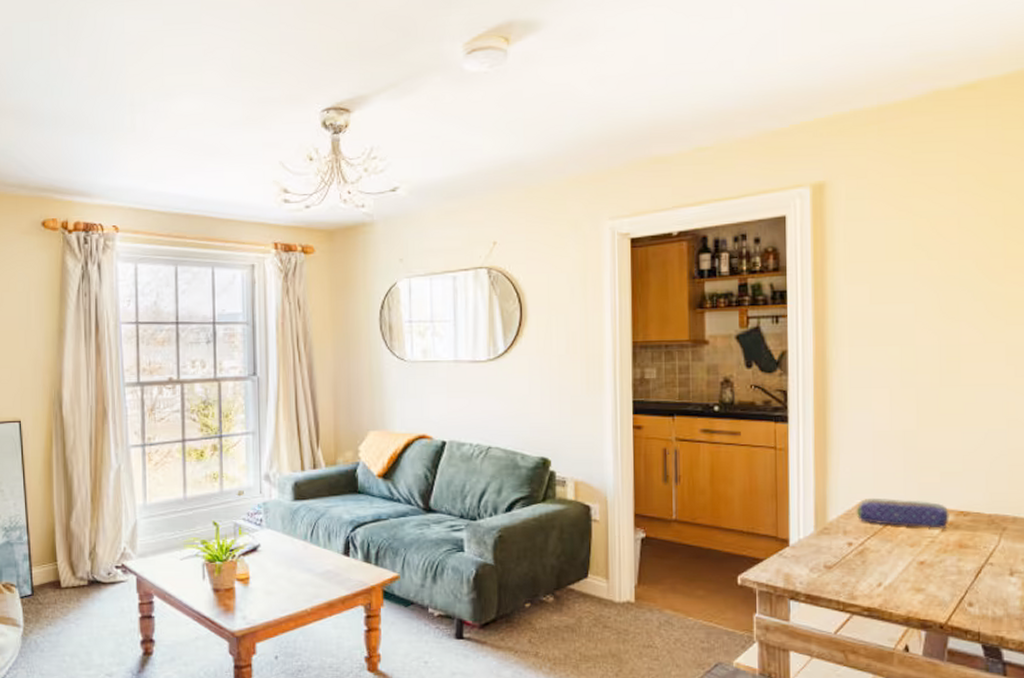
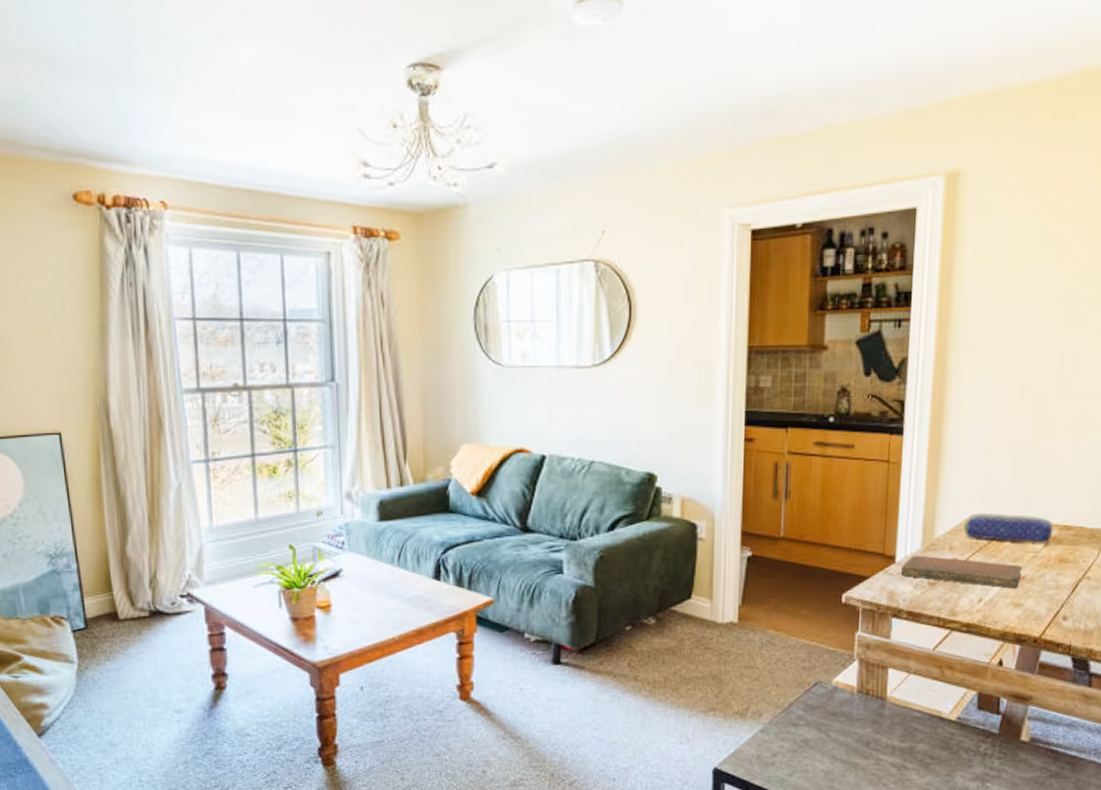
notebook: none [795,538,921,573] -> present [900,555,1022,589]

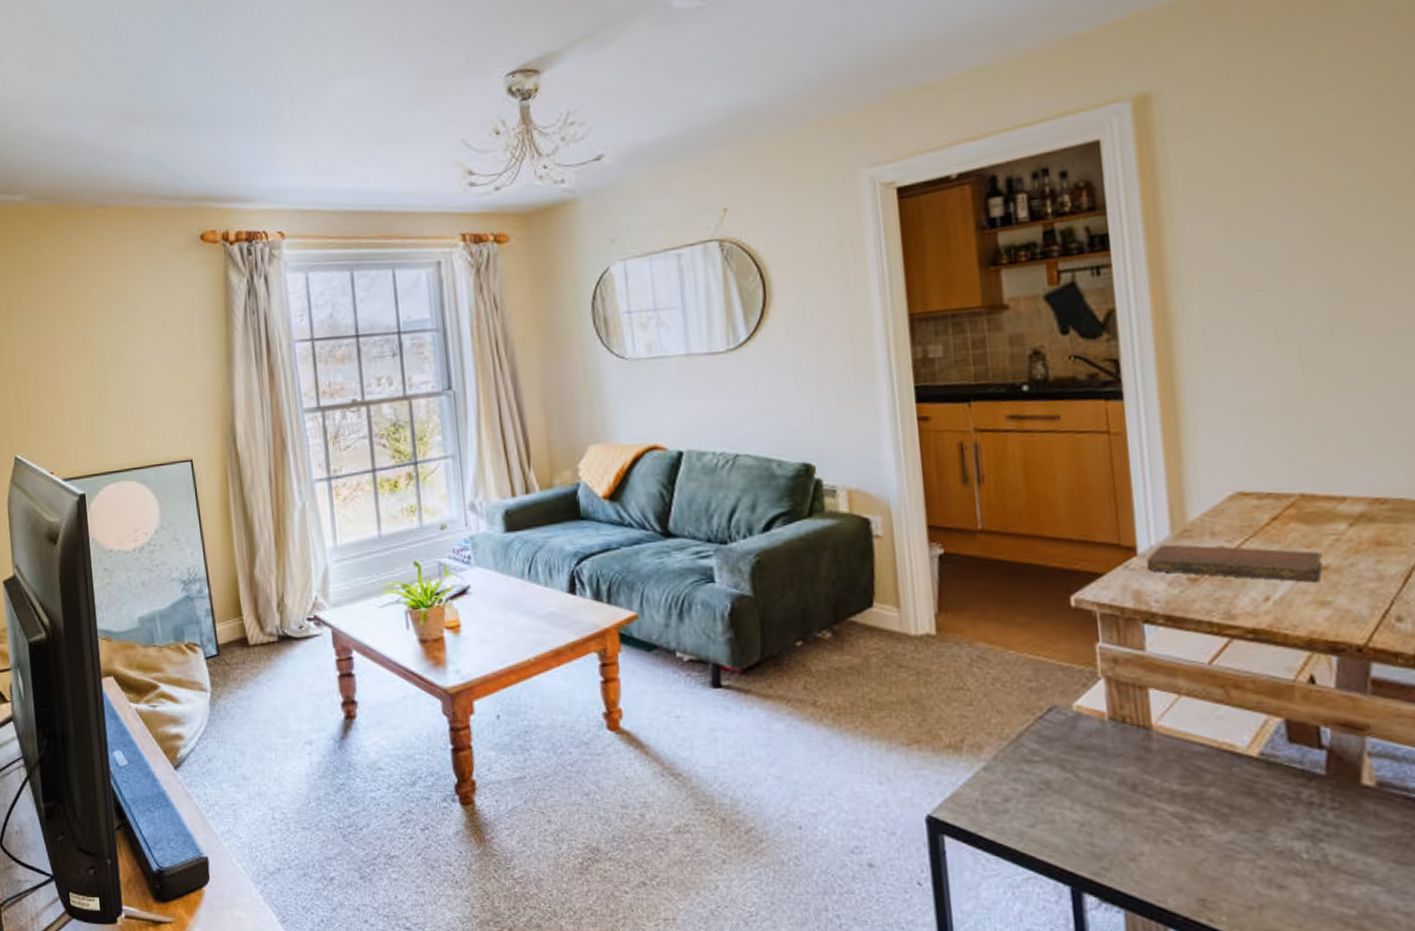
pencil case: present [963,512,1053,543] -> none [1226,487,1360,523]

